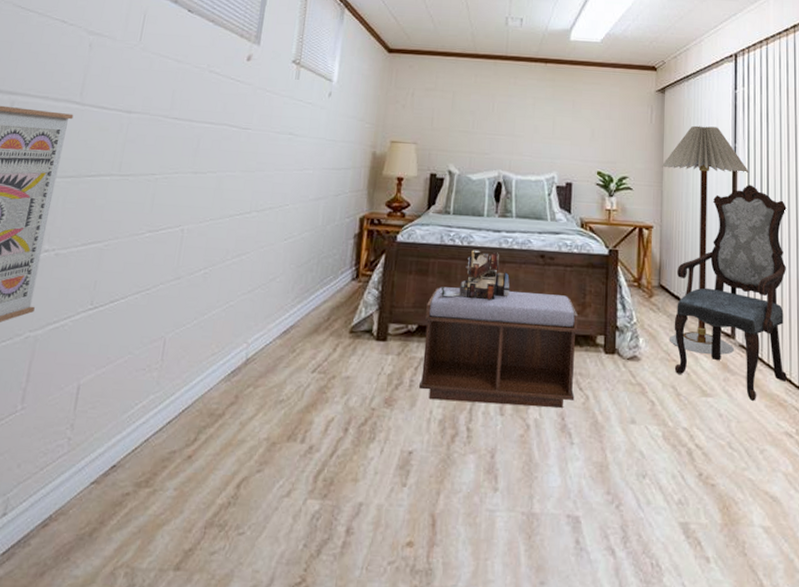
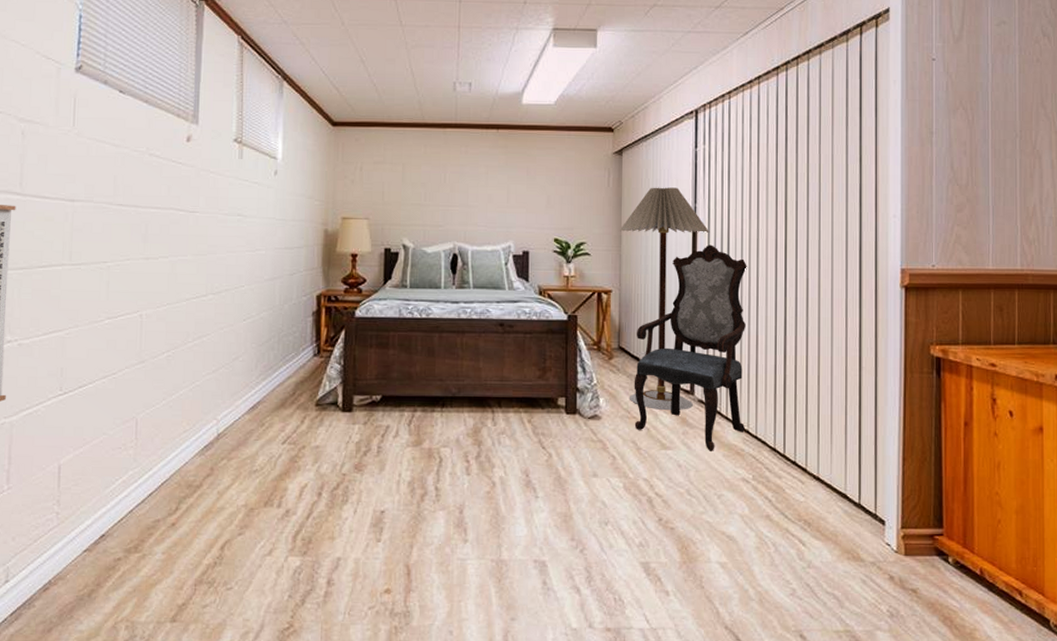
bench: present [419,287,579,408] -> none [387,358,539,465]
ruined building: present [441,250,510,300] -> none [403,321,471,369]

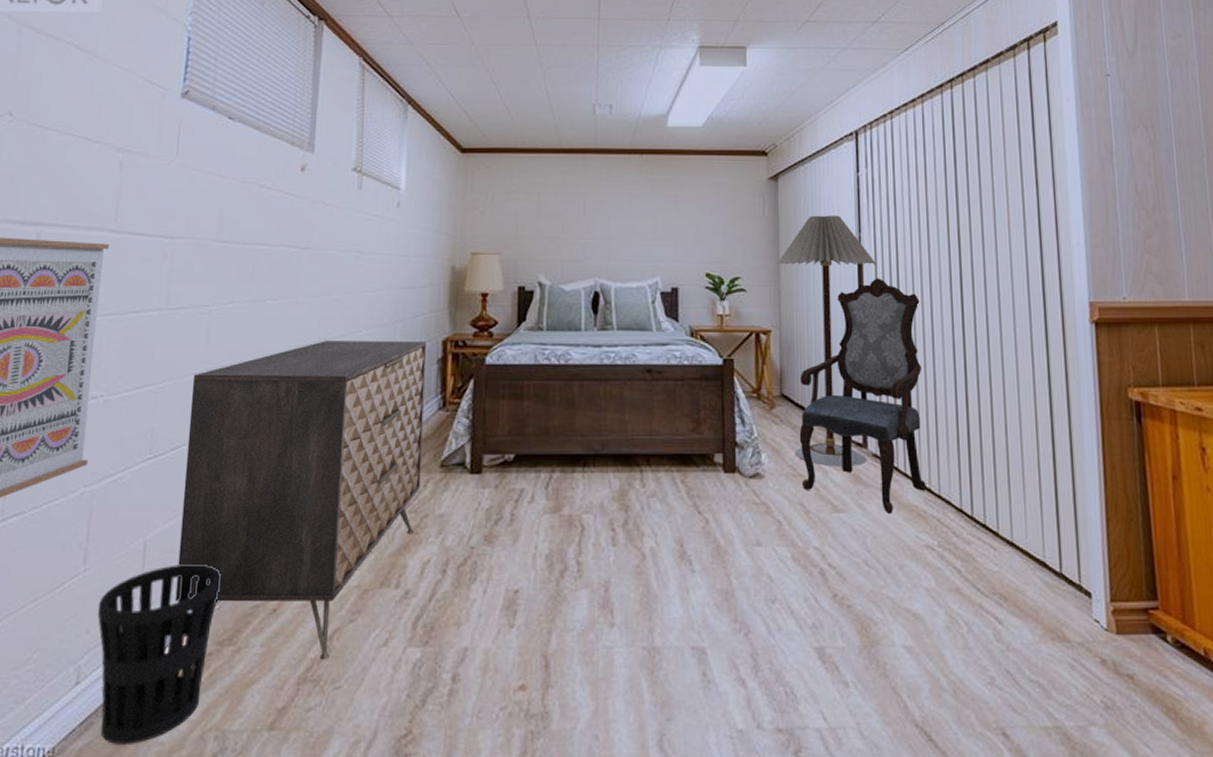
wastebasket: none [21,484,127,631] -> present [97,563,222,744]
dresser: none [87,294,302,566] -> present [175,341,426,660]

